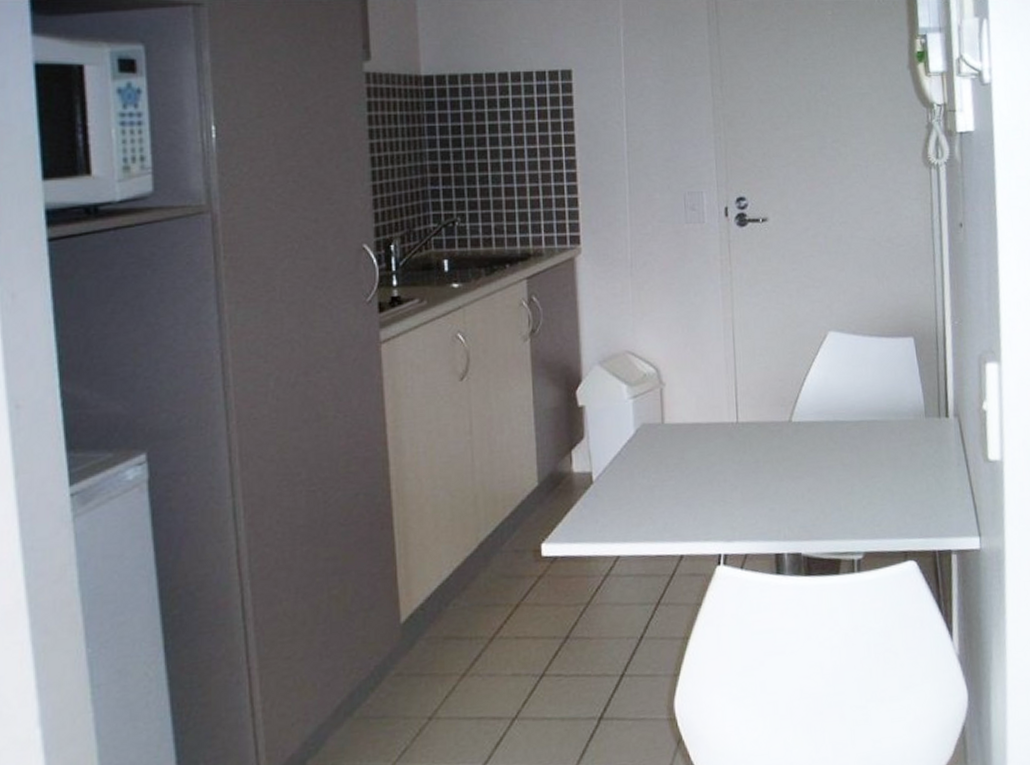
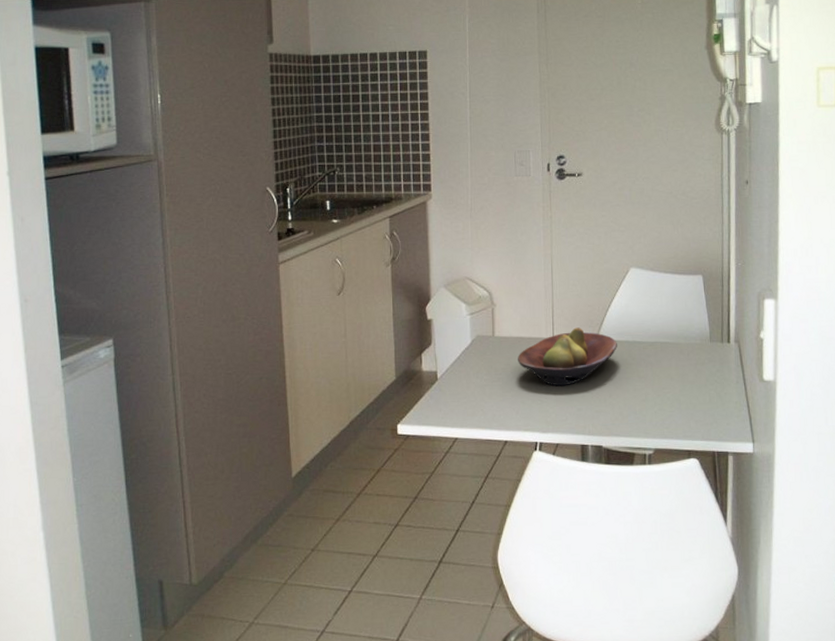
fruit bowl: none [694,407,816,483] -> present [518,327,617,386]

